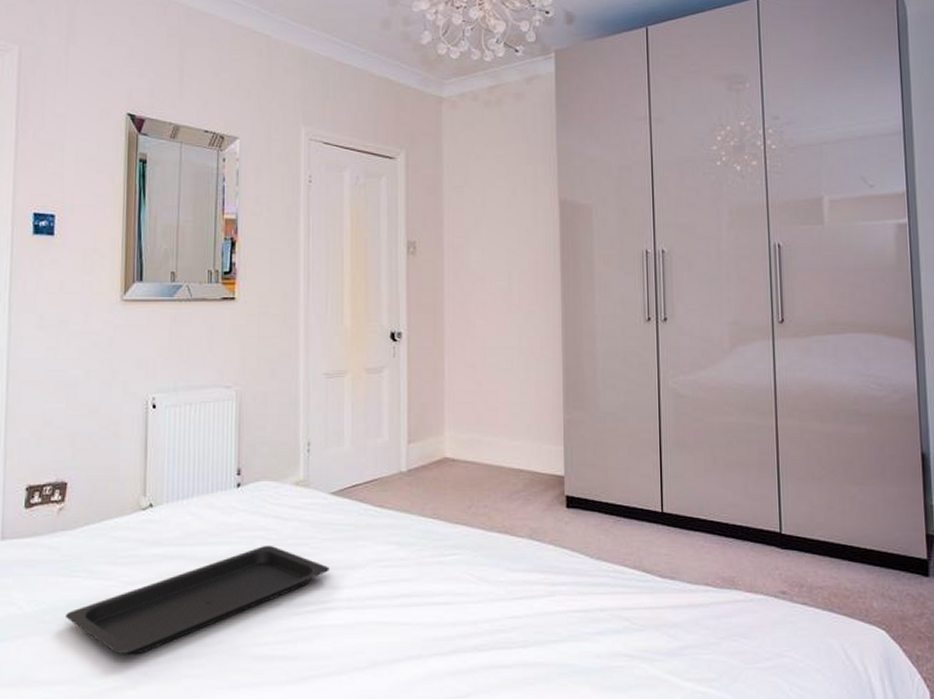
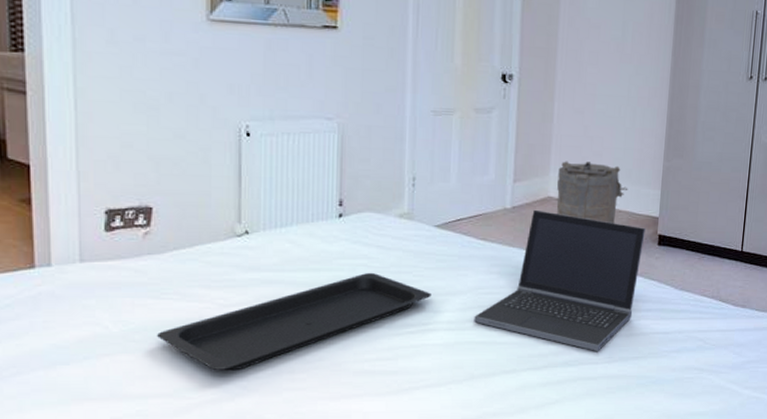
laptop computer: none [374,472,551,633] -> present [474,209,645,351]
laundry hamper: none [453,418,528,485] -> present [556,161,628,224]

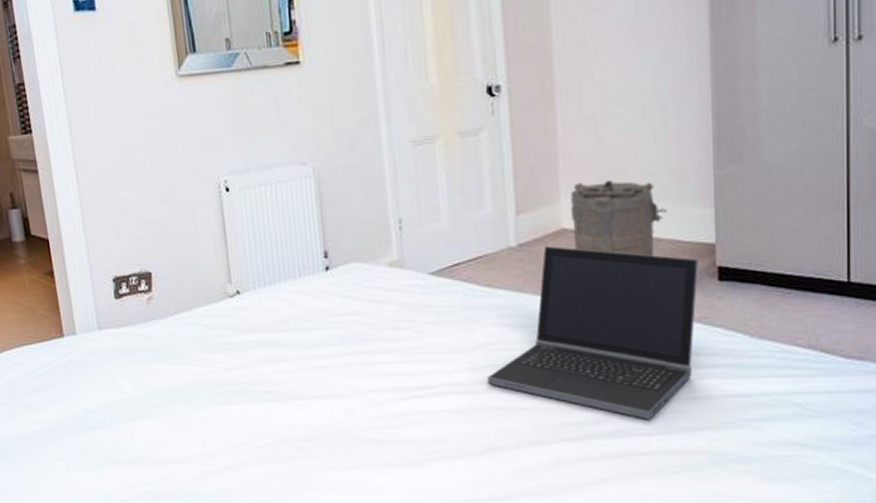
serving tray: present [156,272,431,371] -> none [169,329,435,437]

